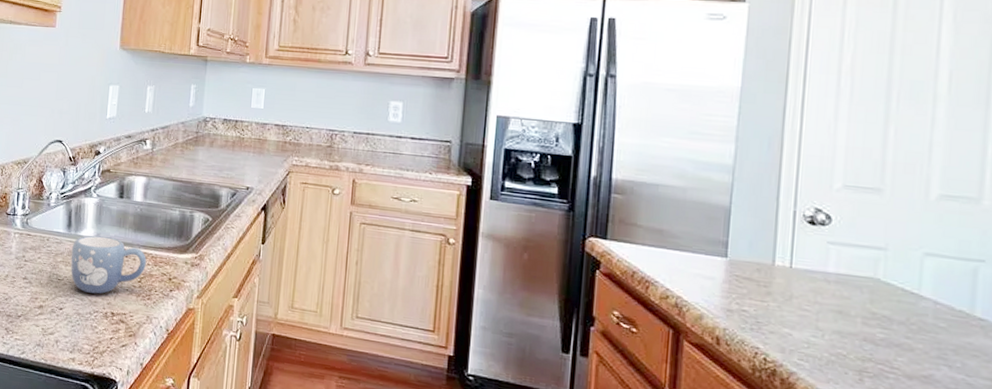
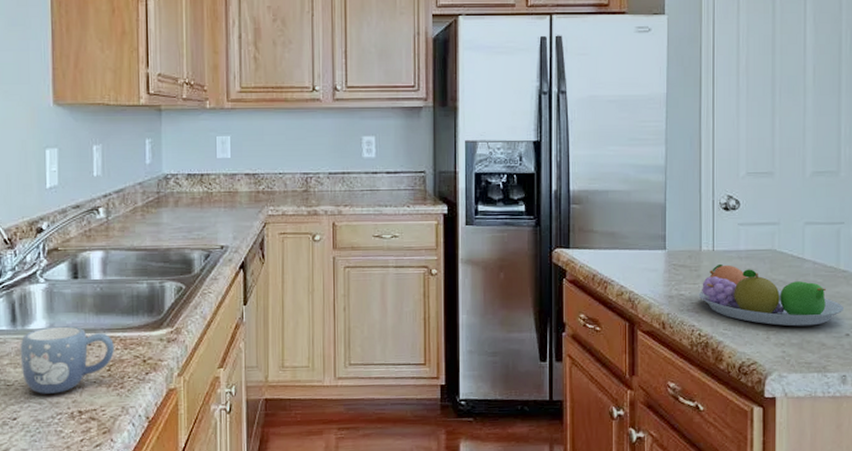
fruit bowl: none [766,283,979,378] -> present [698,263,845,326]

